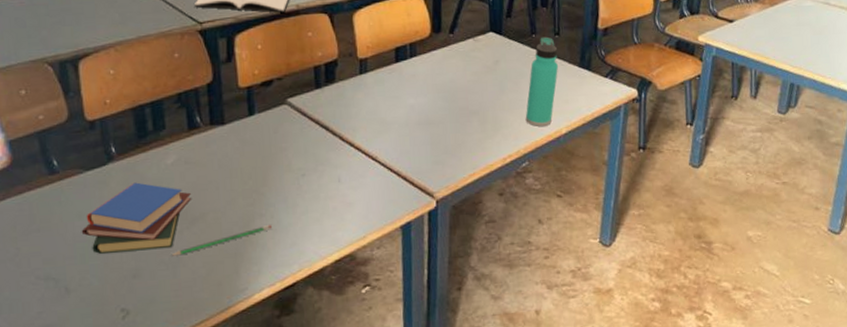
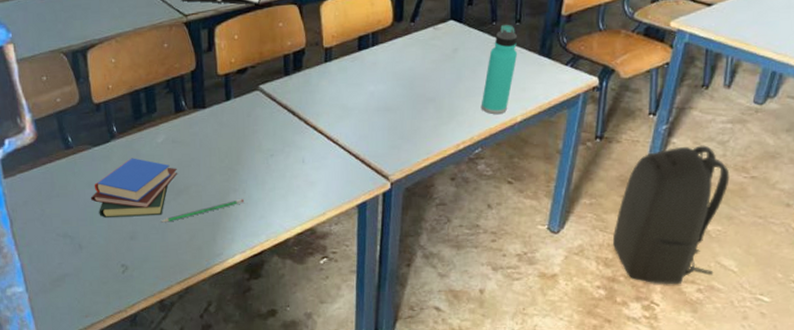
backpack: none [662,153,764,293] -> present [612,145,730,285]

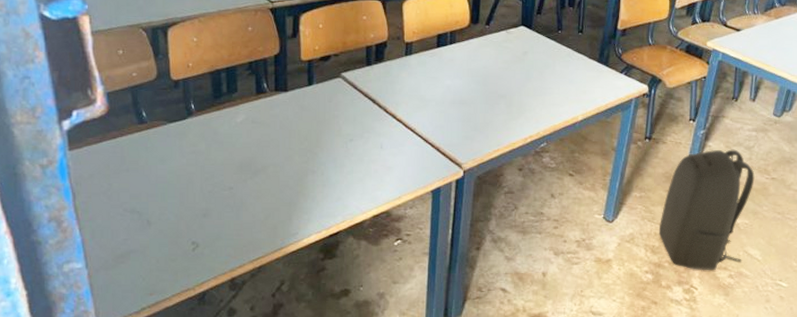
book: present [90,158,178,218] -> none [162,136,256,194]
pencil: present [160,198,245,223] -> none [236,180,322,201]
thermos bottle: present [481,24,518,114] -> none [546,33,580,112]

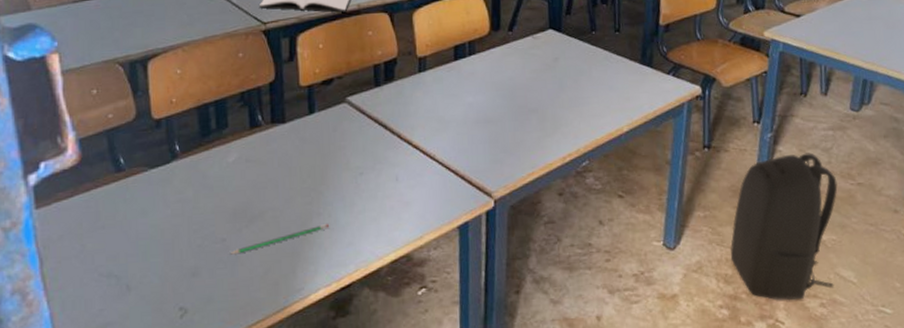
pencil: none [236,180,322,201] -> present [229,223,330,255]

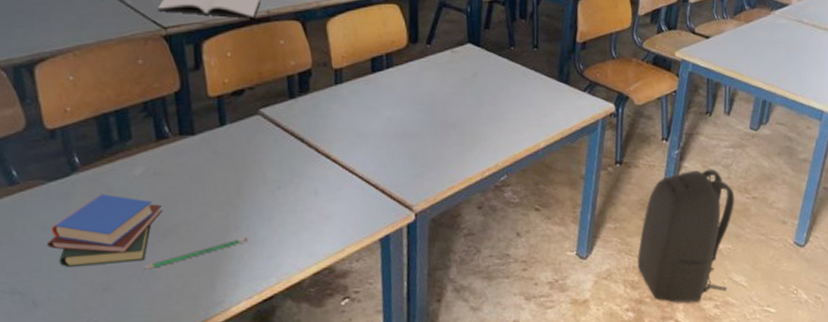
book: none [144,180,252,252] -> present [46,194,164,267]

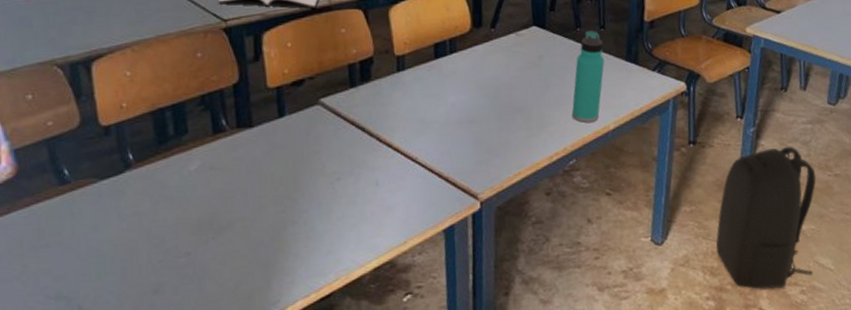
book: present [46,194,164,267] -> none [95,191,218,269]
pencil: present [143,237,249,269] -> none [195,231,306,269]
thermos bottle: none [504,49,537,140] -> present [571,30,605,123]

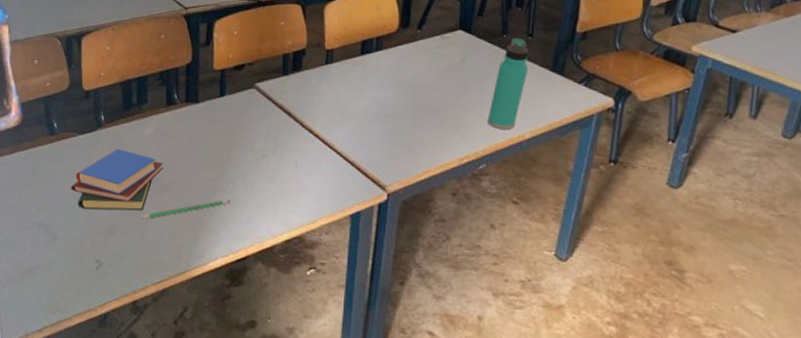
book: none [95,191,218,269] -> present [70,149,164,211]
pencil: none [195,231,306,269] -> present [141,199,231,219]
backpack: present [716,146,816,290] -> none [625,177,756,327]

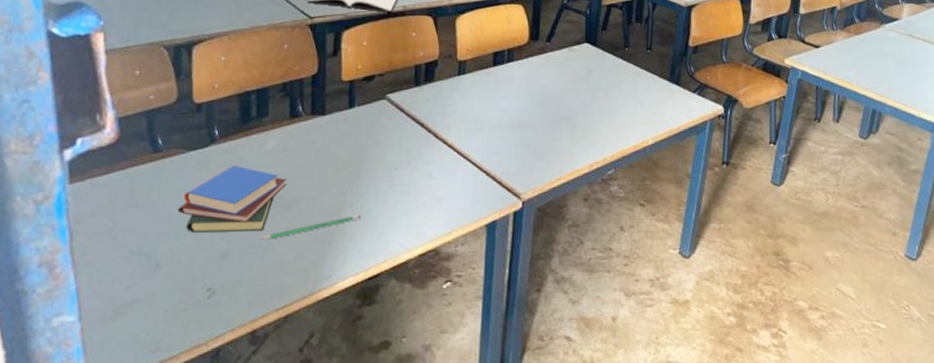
thermos bottle: present [487,37,529,129] -> none [614,50,649,136]

